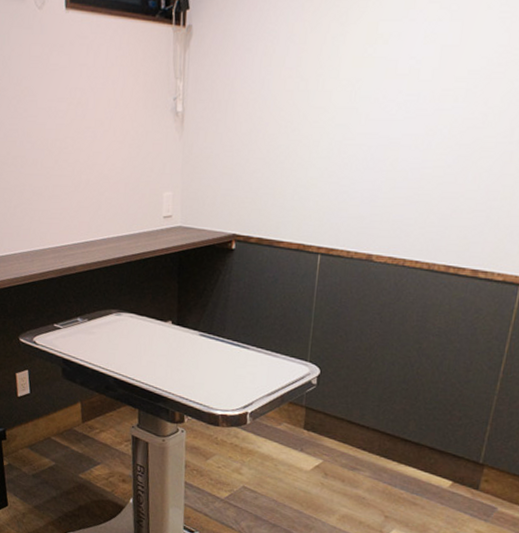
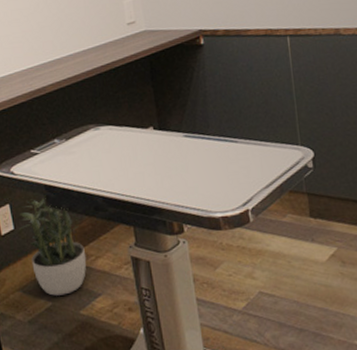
potted plant: none [35,368,92,459] -> present [19,195,87,296]

